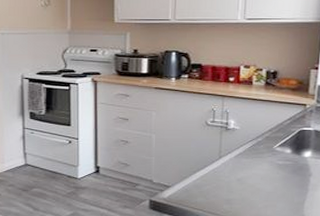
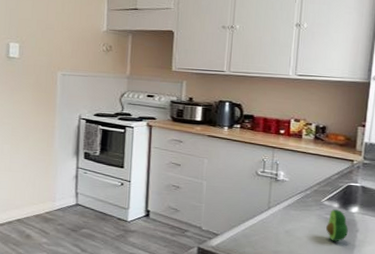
avocado: none [278,155,301,186] -> present [326,209,348,241]

